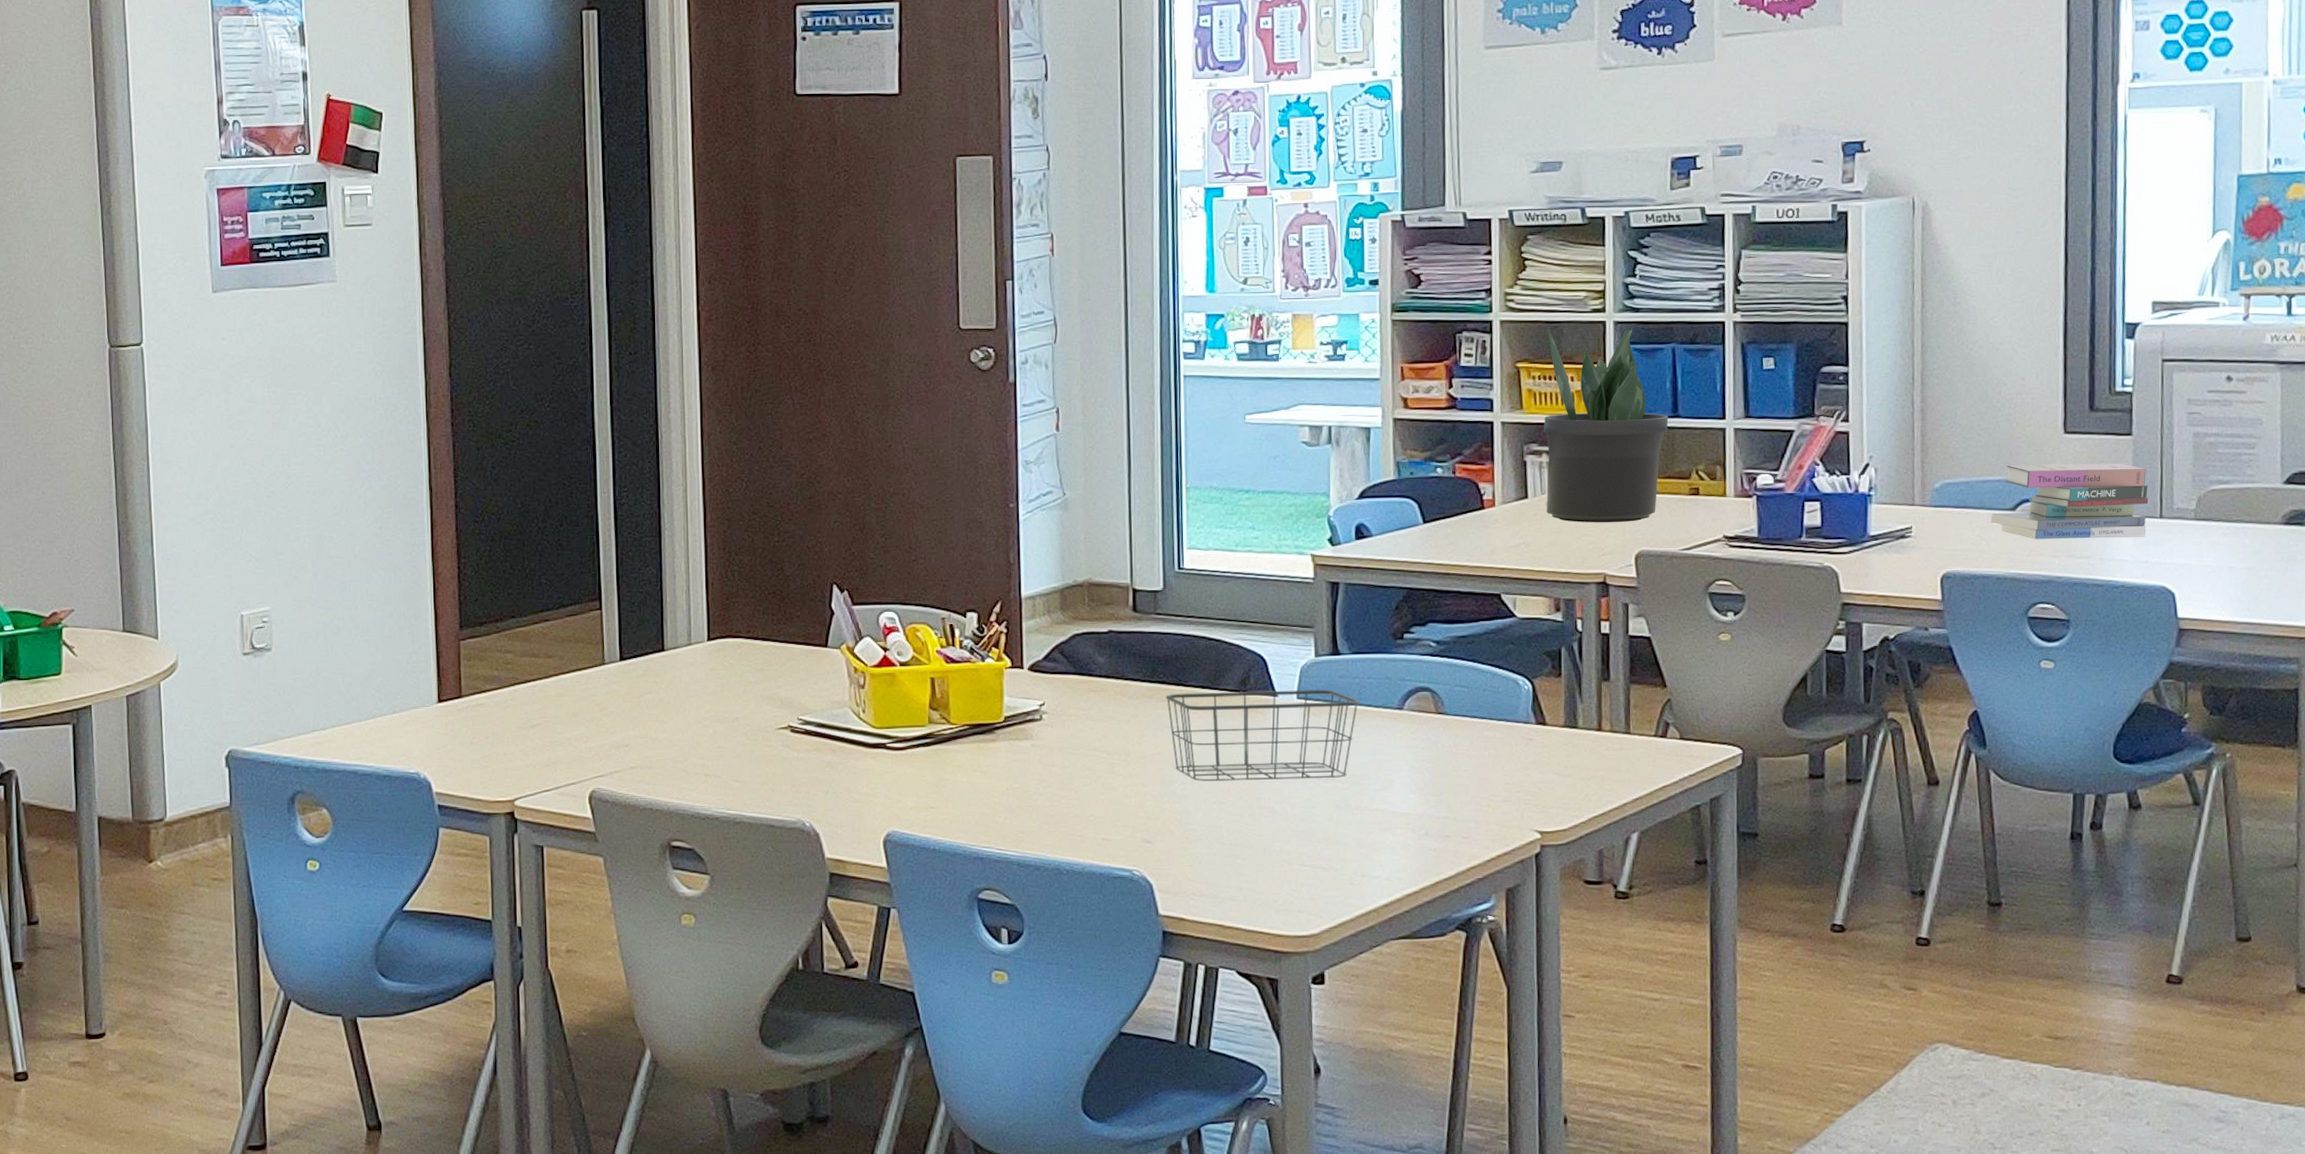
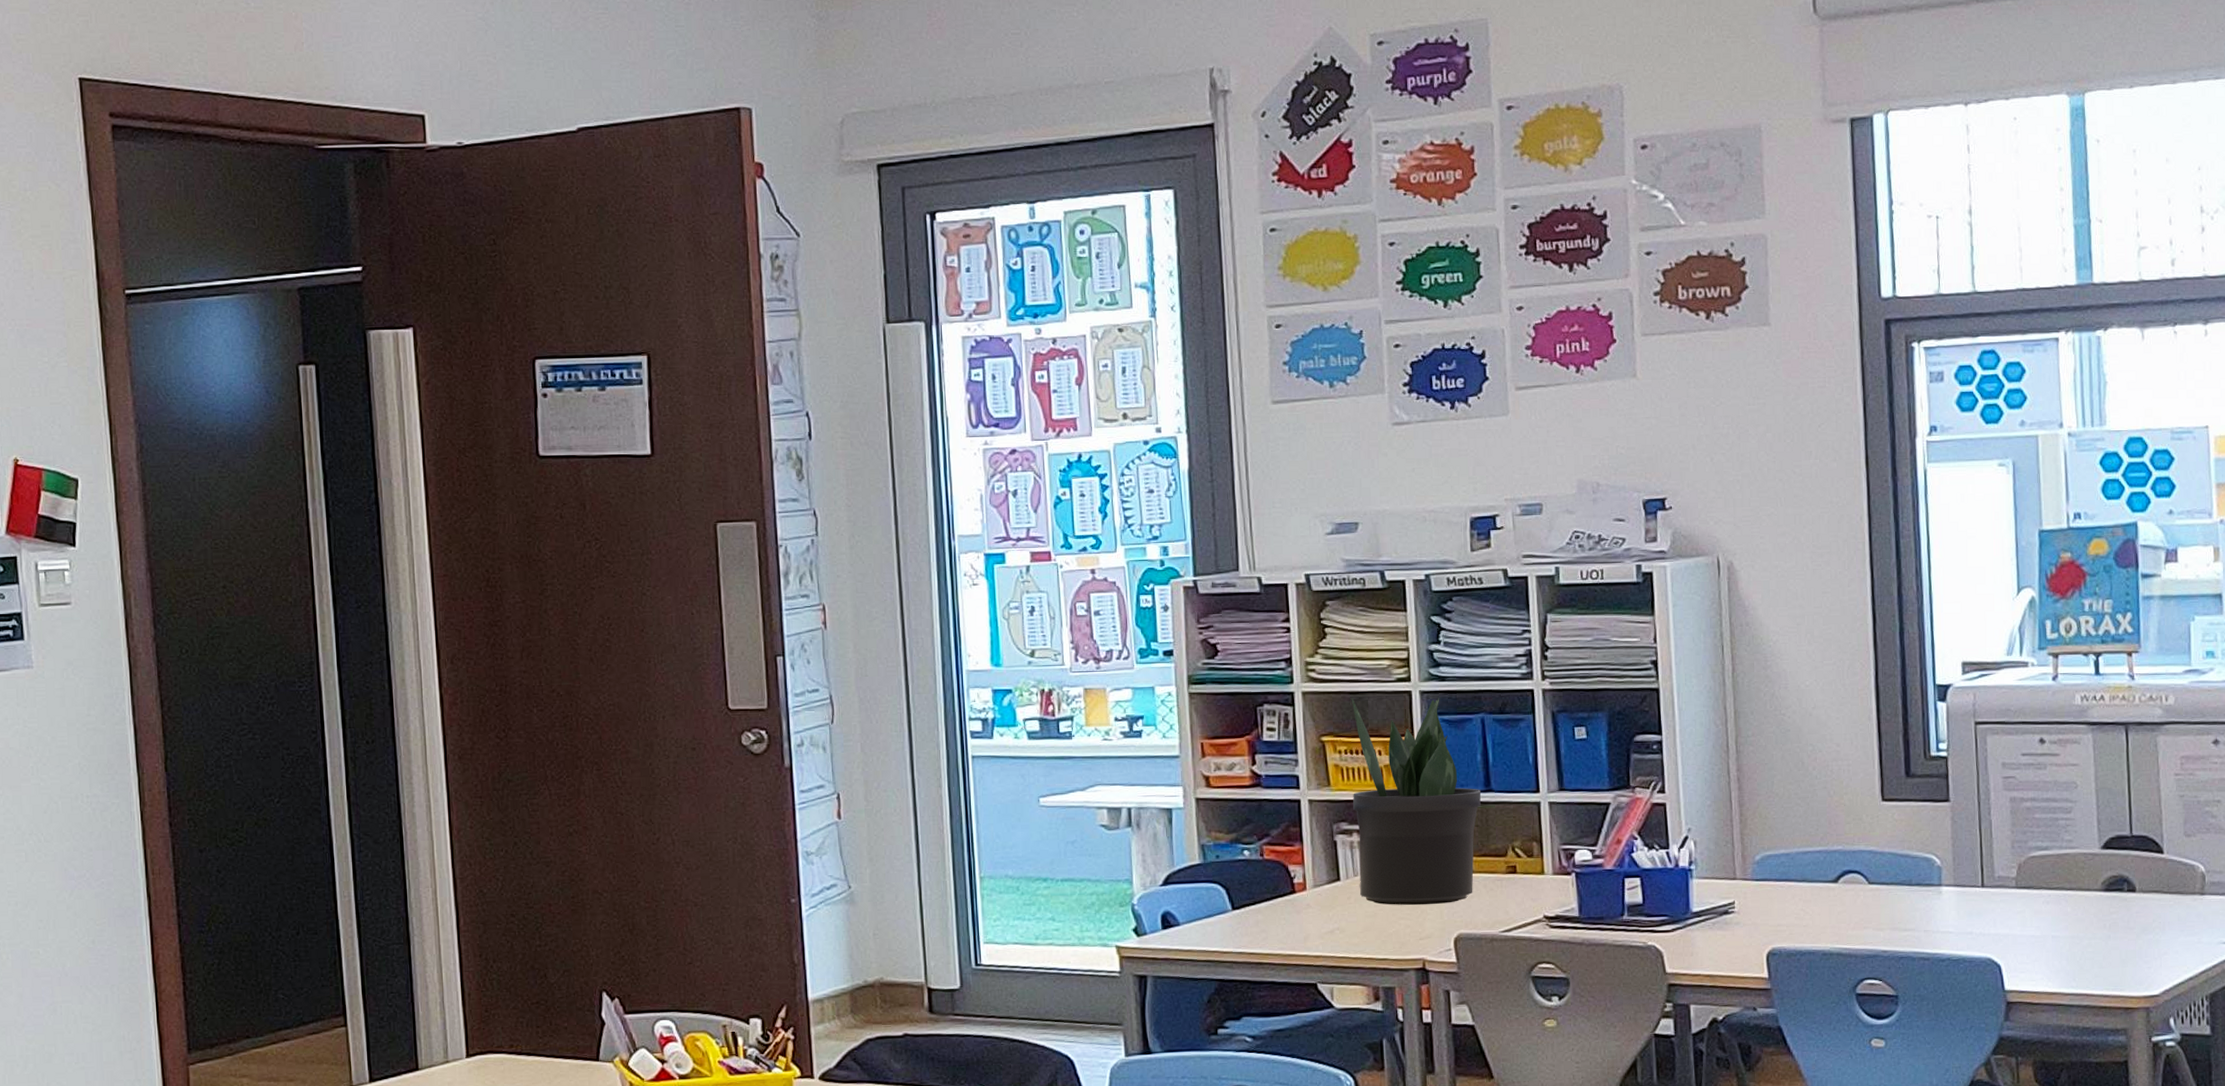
books: present [1991,463,2149,539] -> none [1813,830,1970,912]

